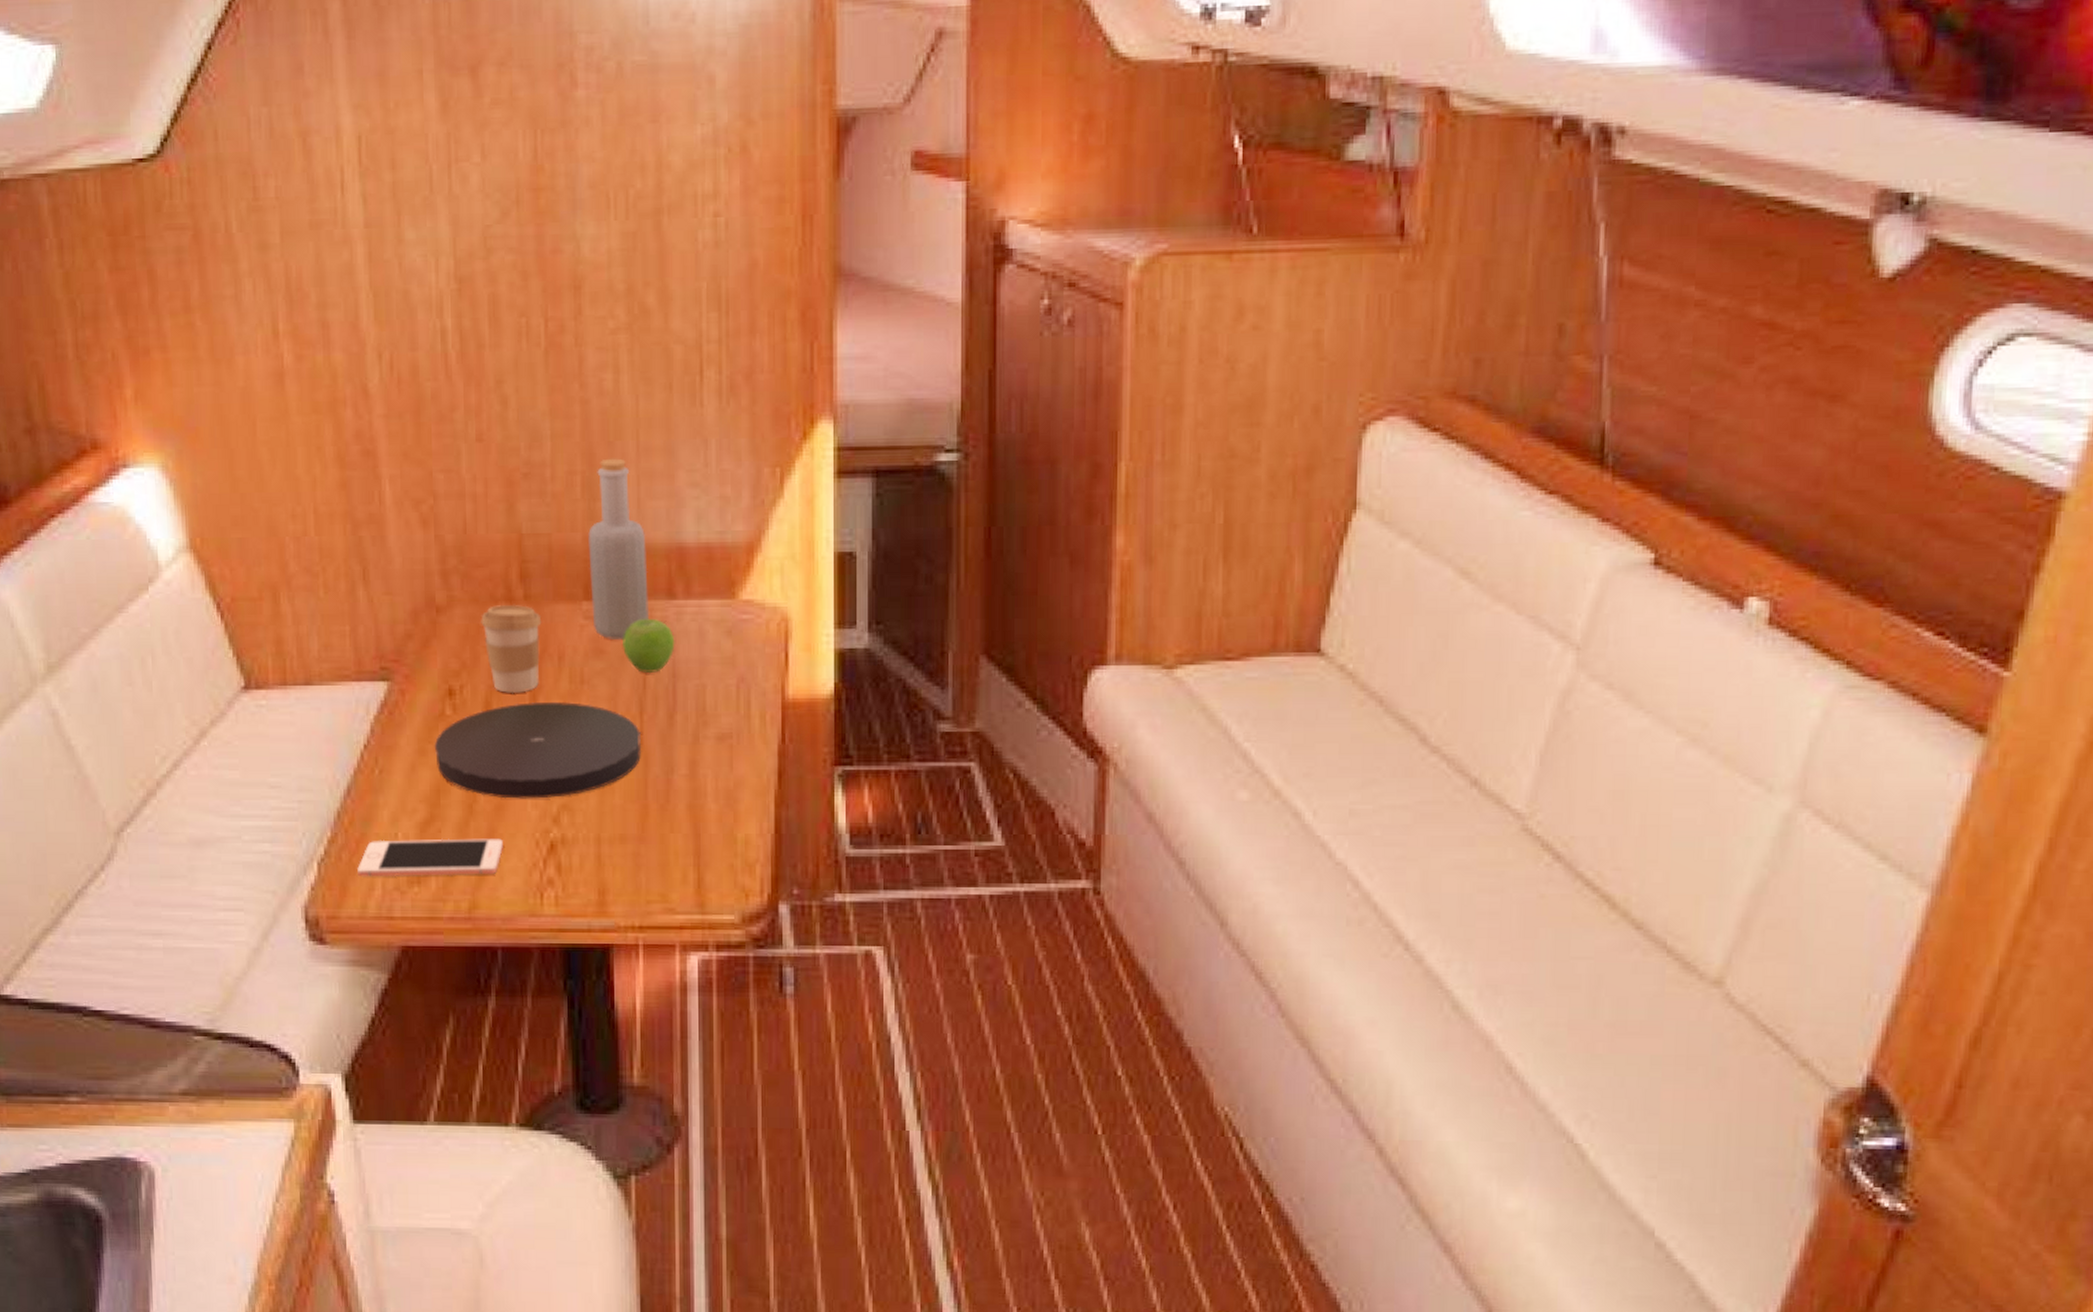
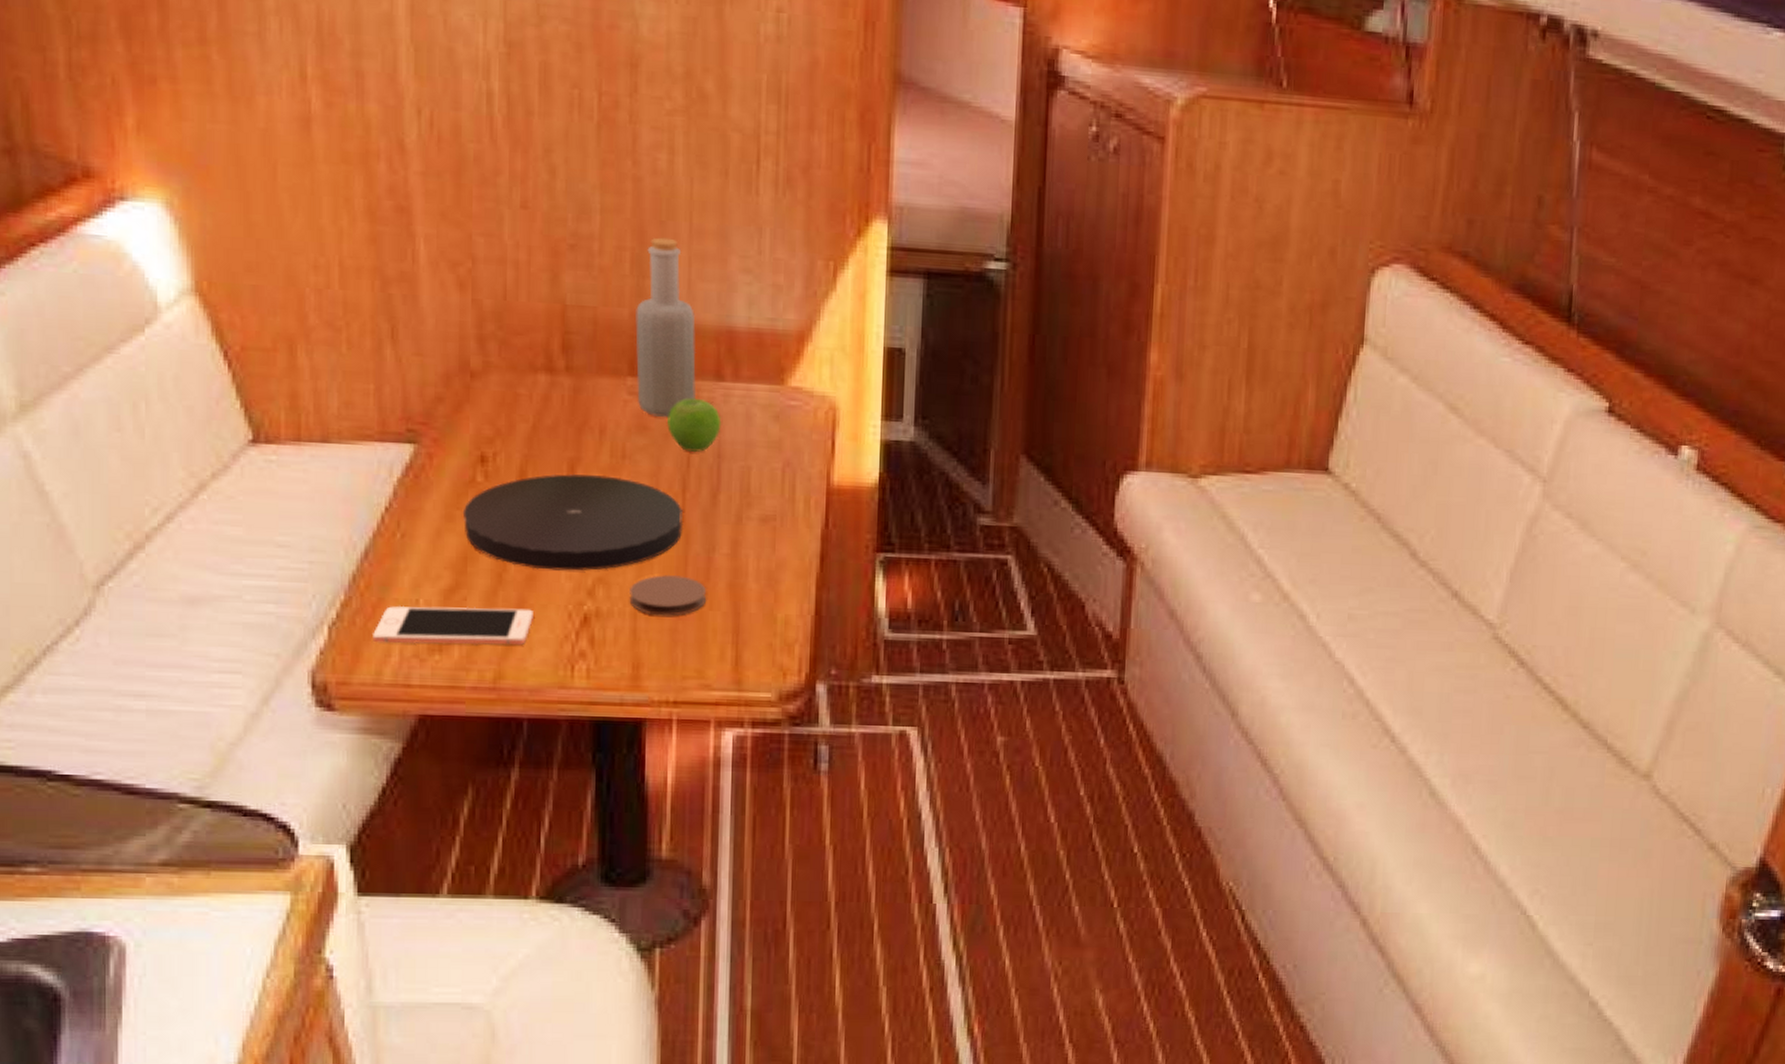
coffee cup: present [481,604,542,694] -> none [518,374,584,465]
coaster: none [593,798,668,840] -> present [629,574,707,616]

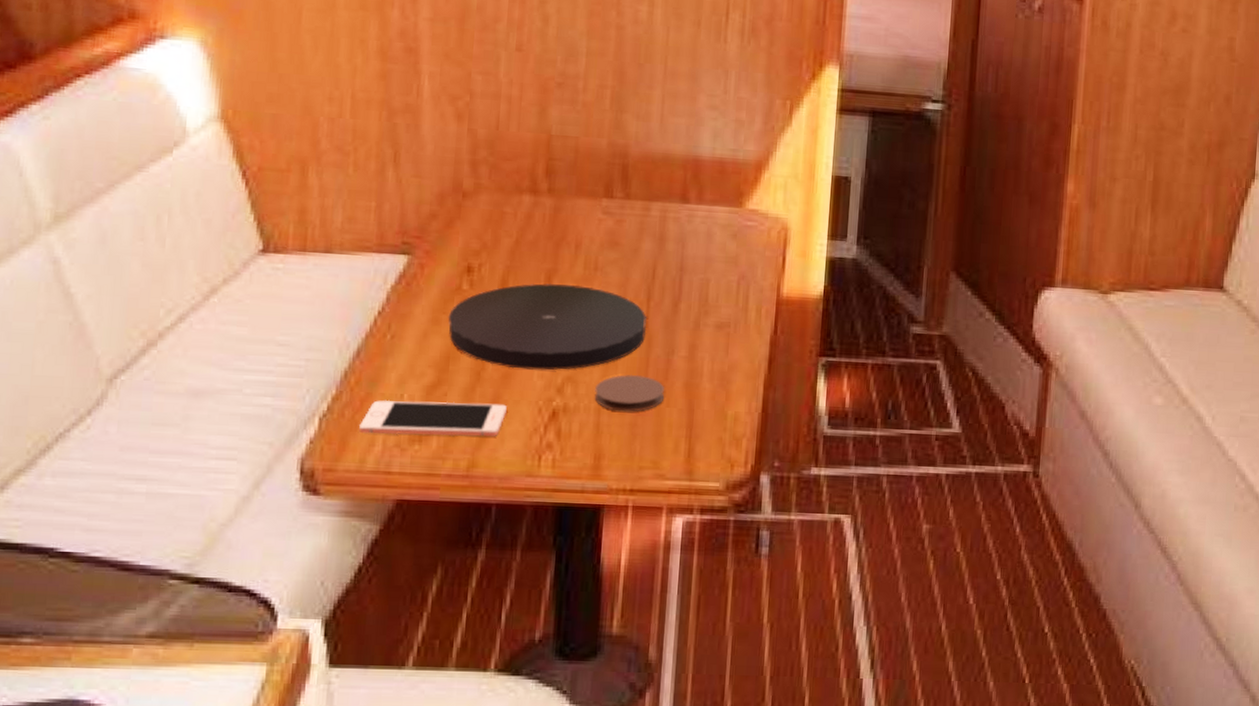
bottle: present [635,237,697,417] -> none [610,77,666,234]
fruit: present [667,398,722,453] -> none [636,218,685,266]

